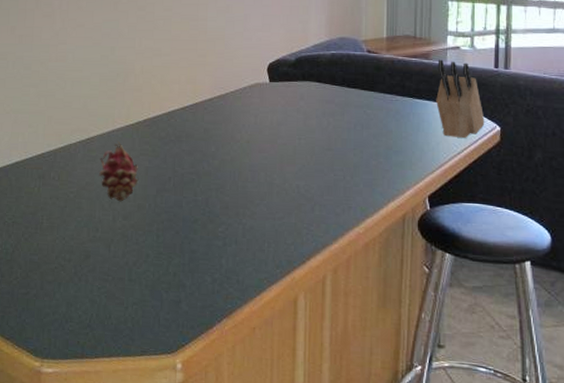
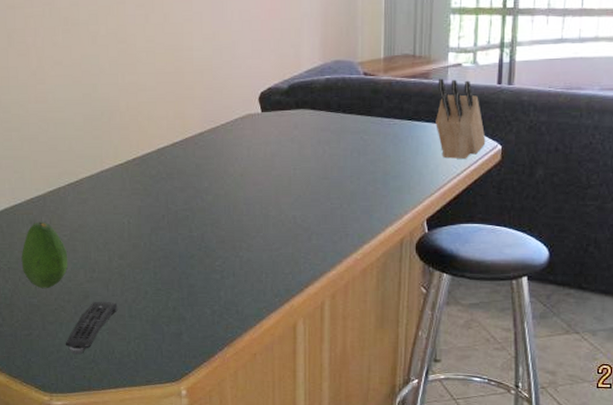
fruit: none [26,177,73,246] -> present [21,222,68,289]
remote control: none [62,262,118,318] -> present [65,301,118,355]
fruit: present [99,142,139,202] -> none [91,182,132,242]

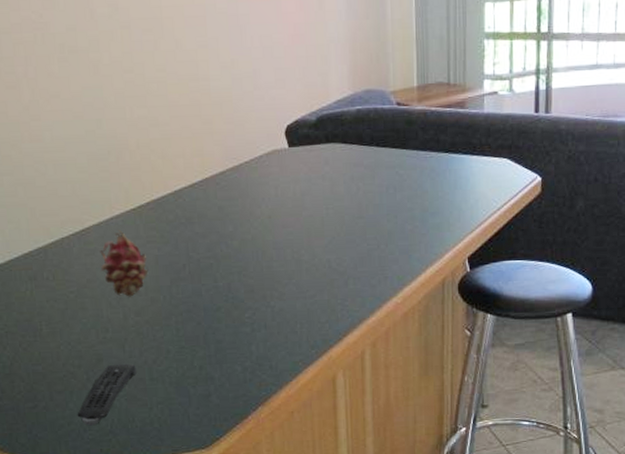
fruit: present [21,222,68,289] -> none [20,277,77,354]
fruit: none [91,182,132,242] -> present [100,230,149,297]
knife block: present [436,78,486,159] -> none [473,107,525,193]

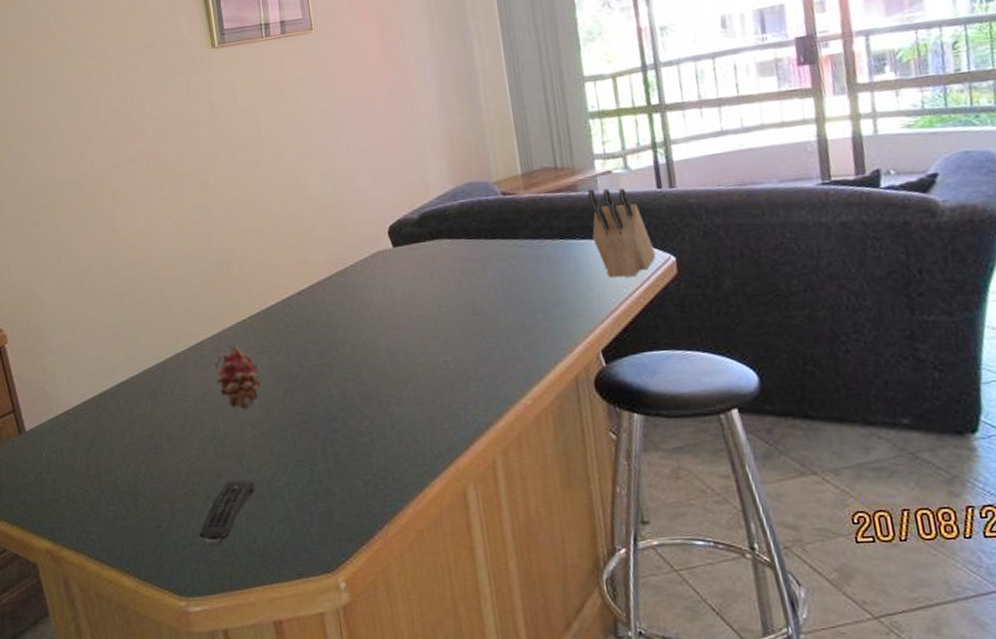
knife block: none [473,107,525,193] -> present [587,188,656,278]

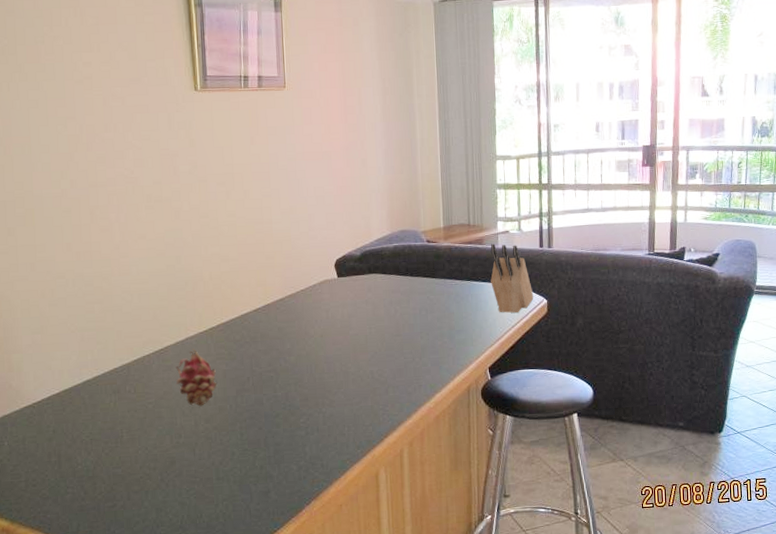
remote control: present [199,479,256,547] -> none [151,465,205,522]

